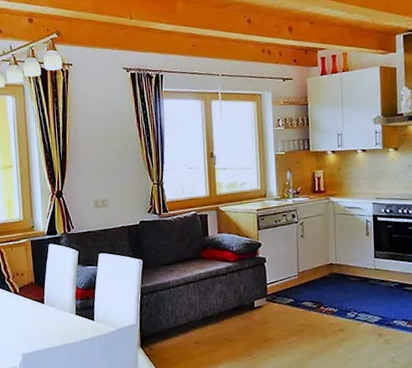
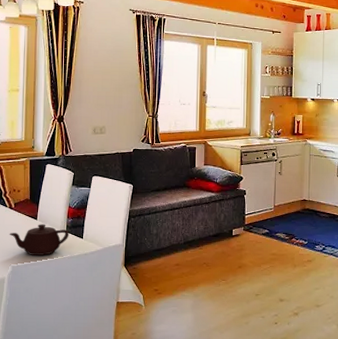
teapot: none [16,307,80,341] -> present [9,224,69,256]

